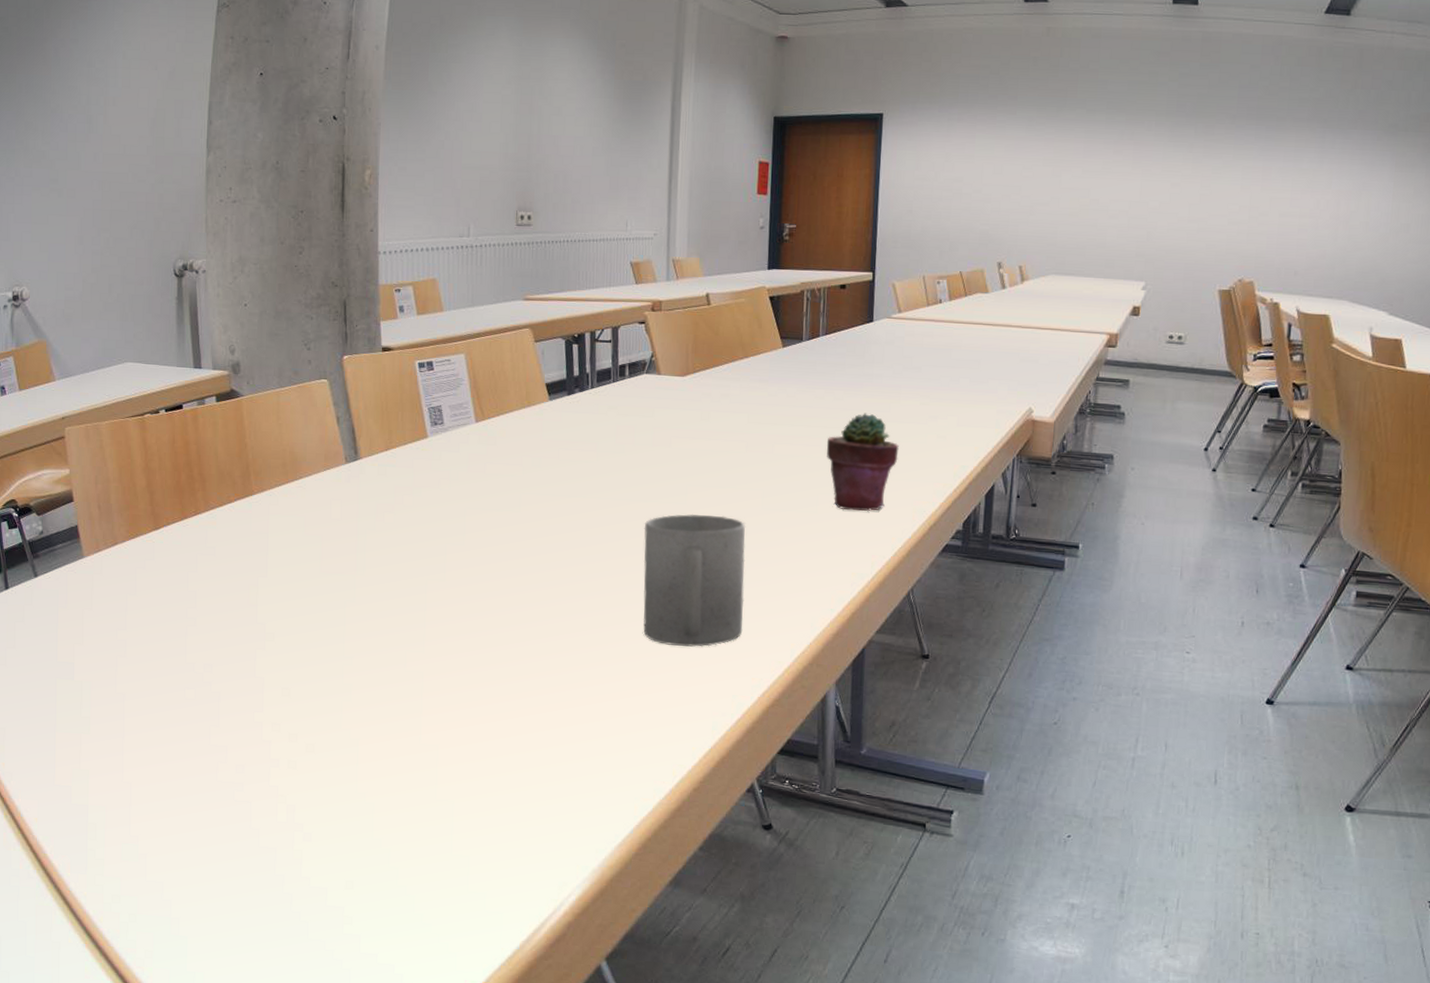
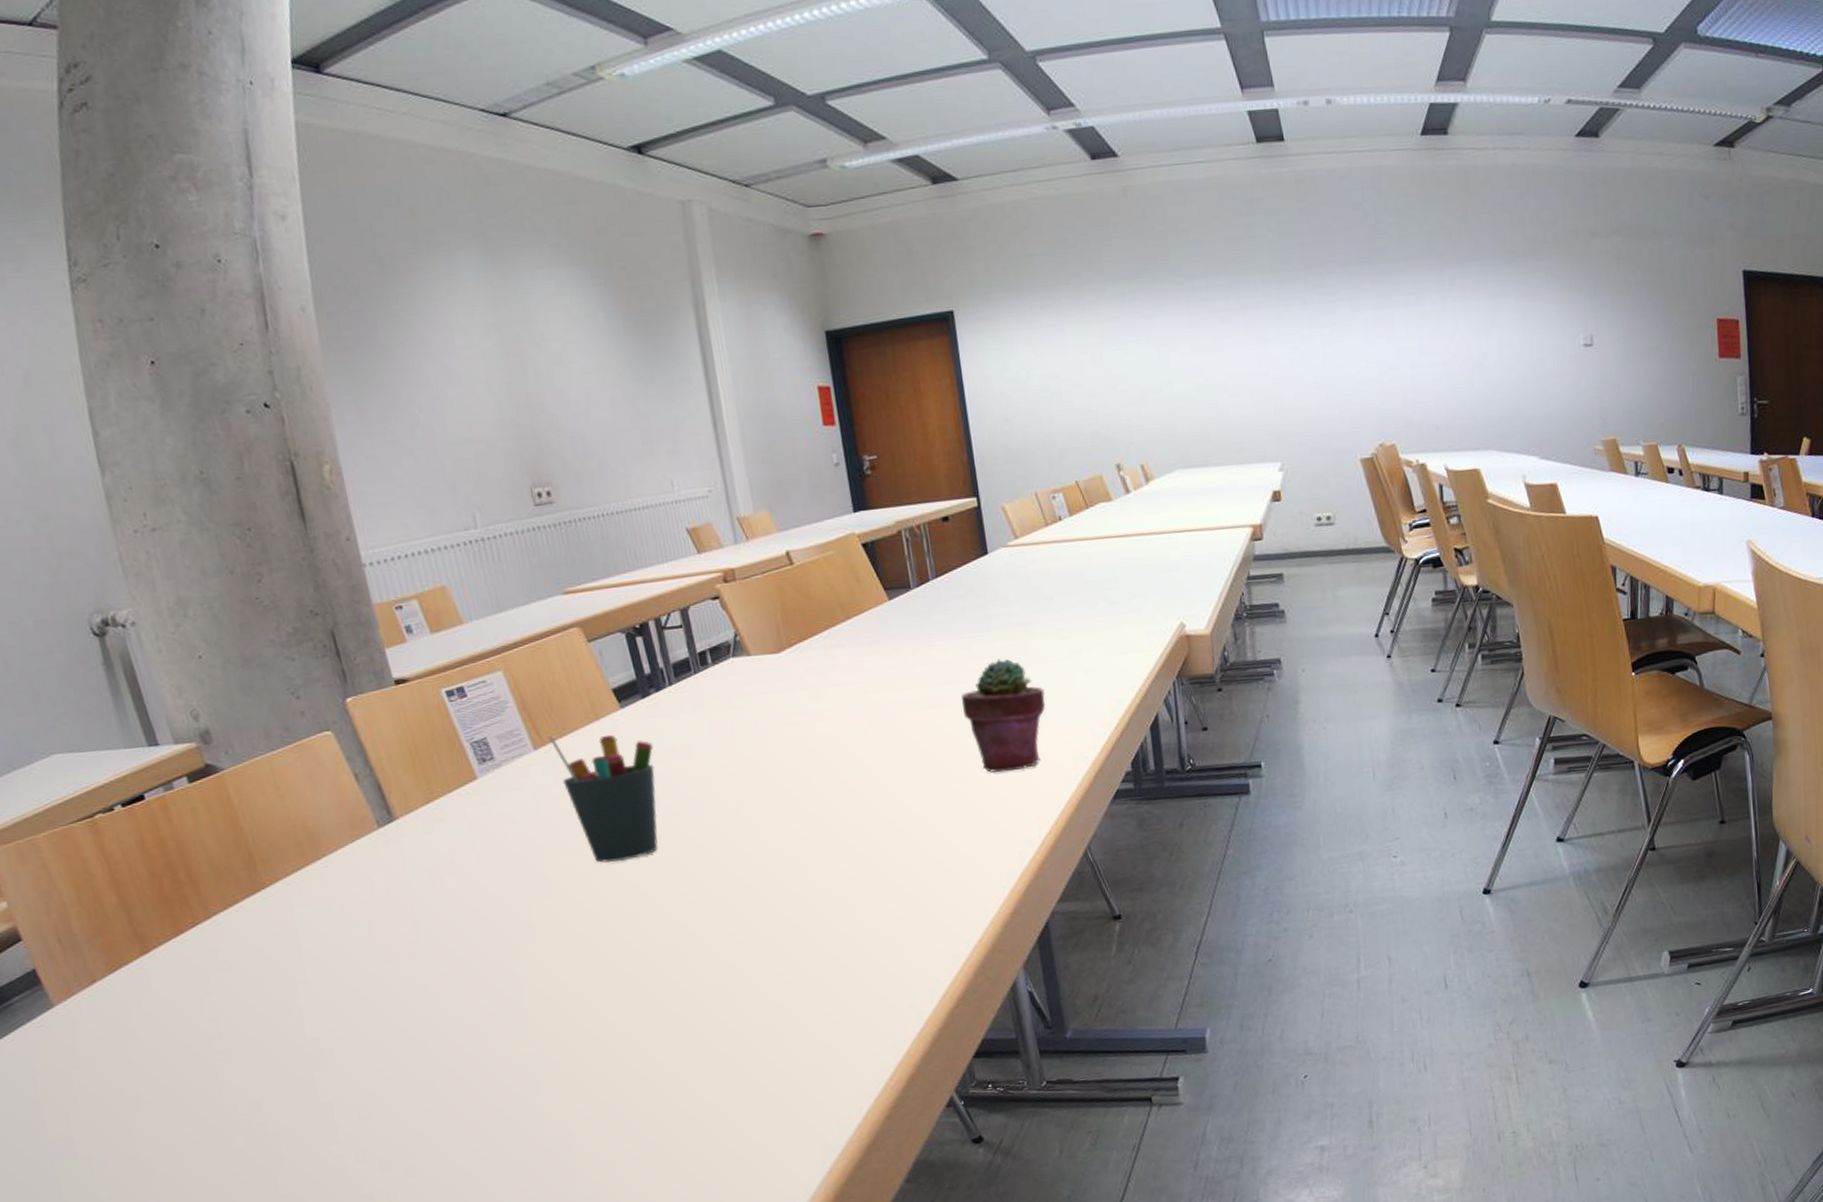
pen holder: none [488,413,569,527] -> present [548,734,658,863]
mug: present [643,513,746,647] -> none [766,804,907,964]

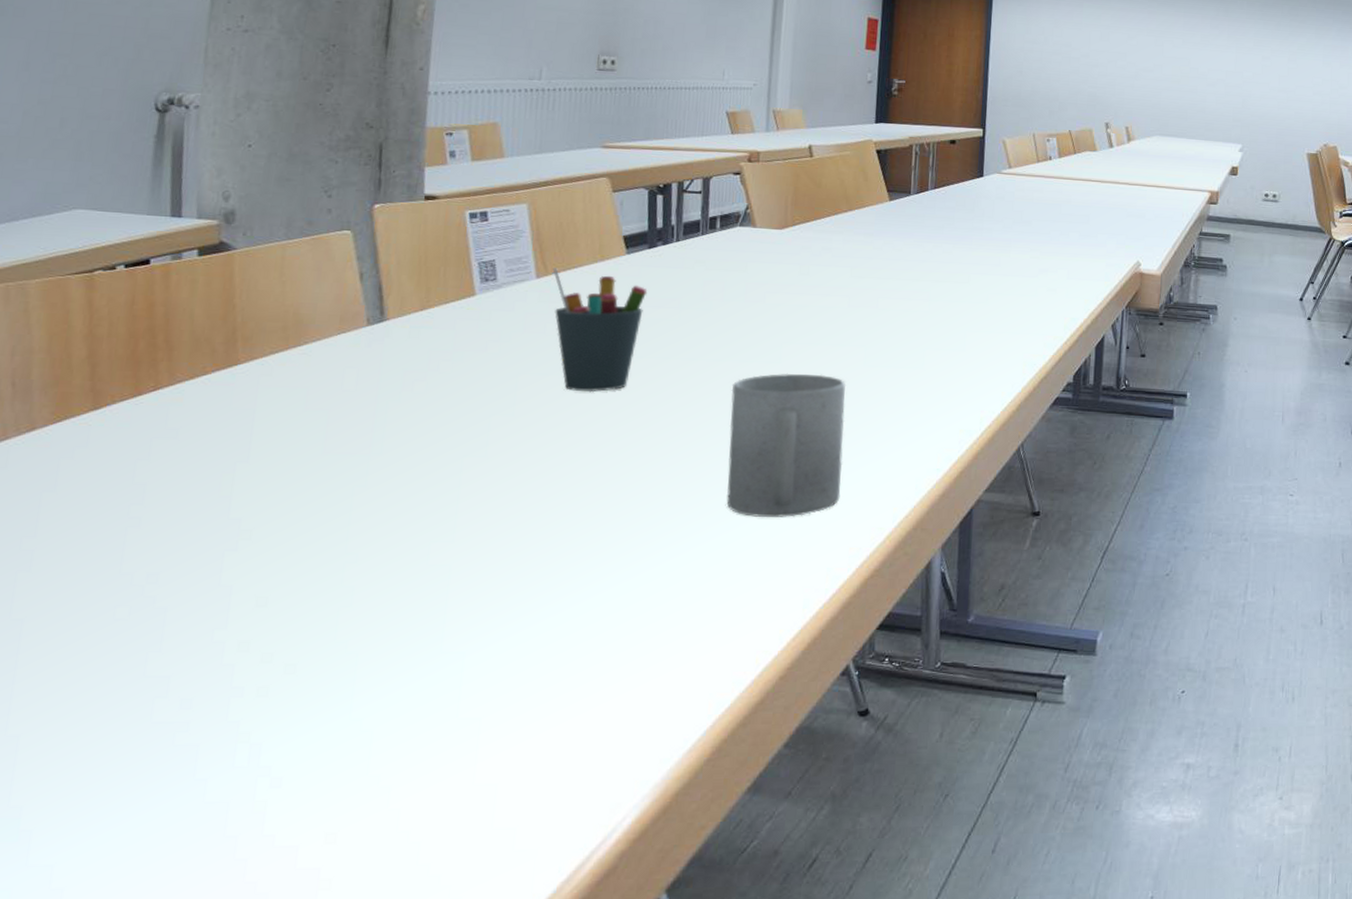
mug: none [766,804,907,964] -> present [726,373,847,517]
potted succulent: present [961,659,1046,773] -> none [934,266,1009,367]

